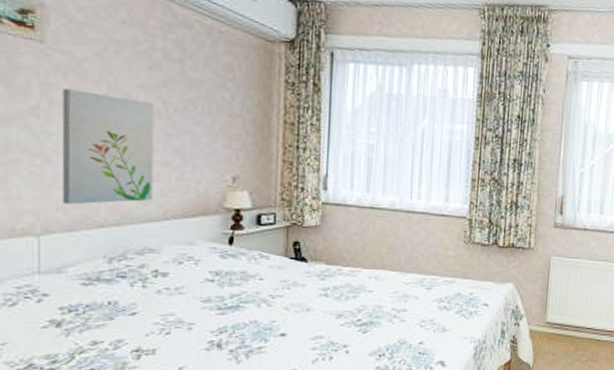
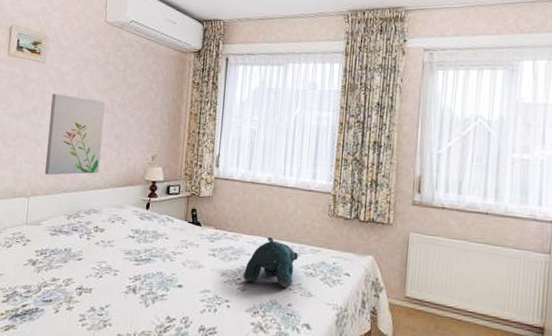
teddy bear: none [363,270,431,326] -> present [242,237,299,288]

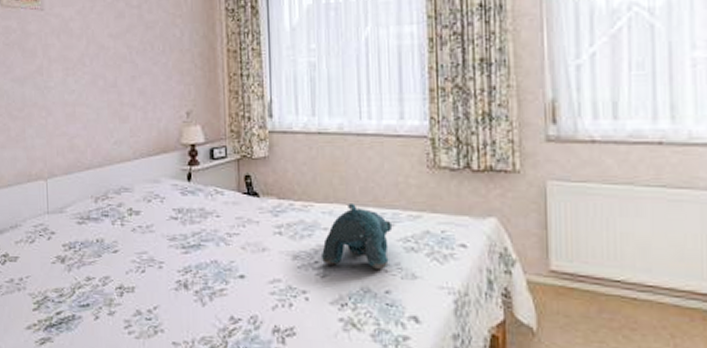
wall art: present [45,93,106,175] -> none [57,46,125,150]

